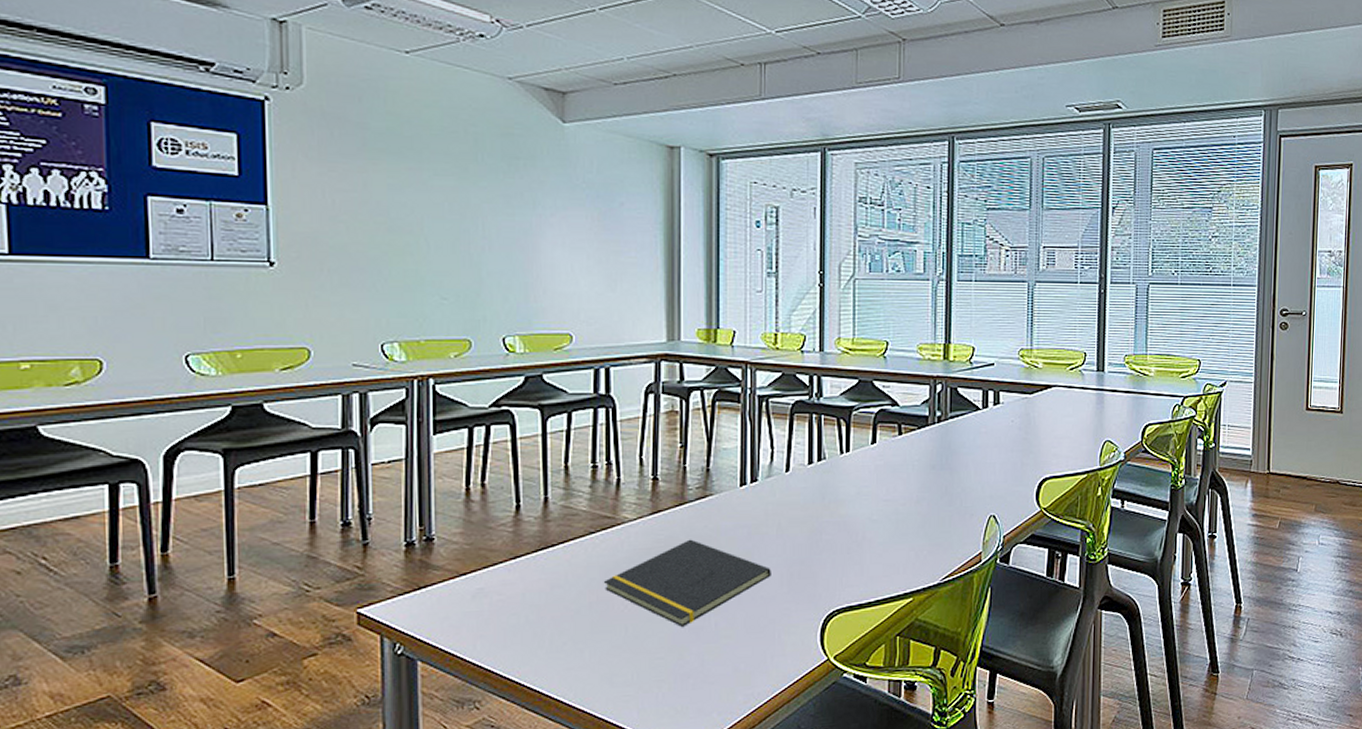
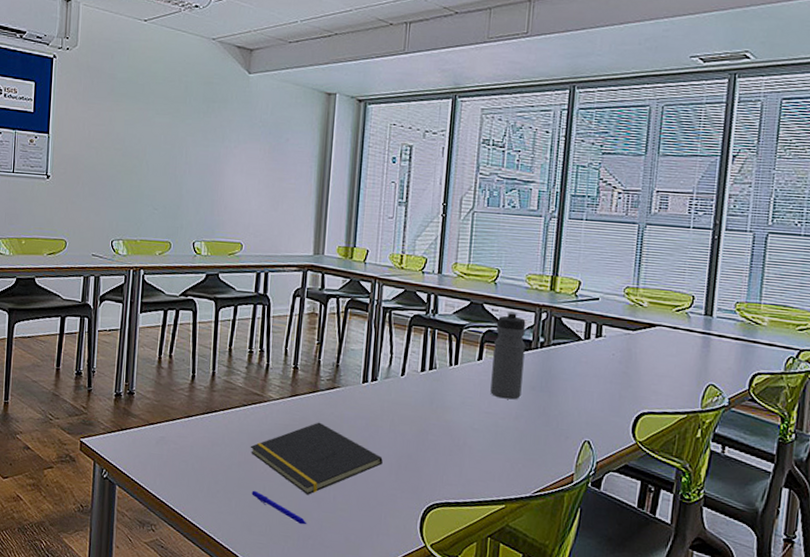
pen: none [610,633,685,664] -> present [251,490,307,525]
water bottle: none [888,387,922,483] -> present [490,311,526,400]

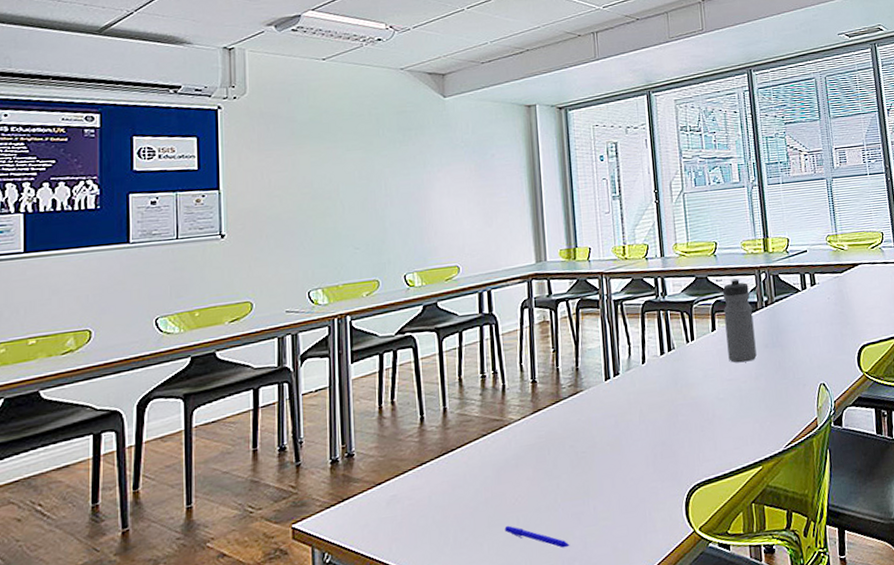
notepad: present [250,422,383,495] -> none [496,432,638,514]

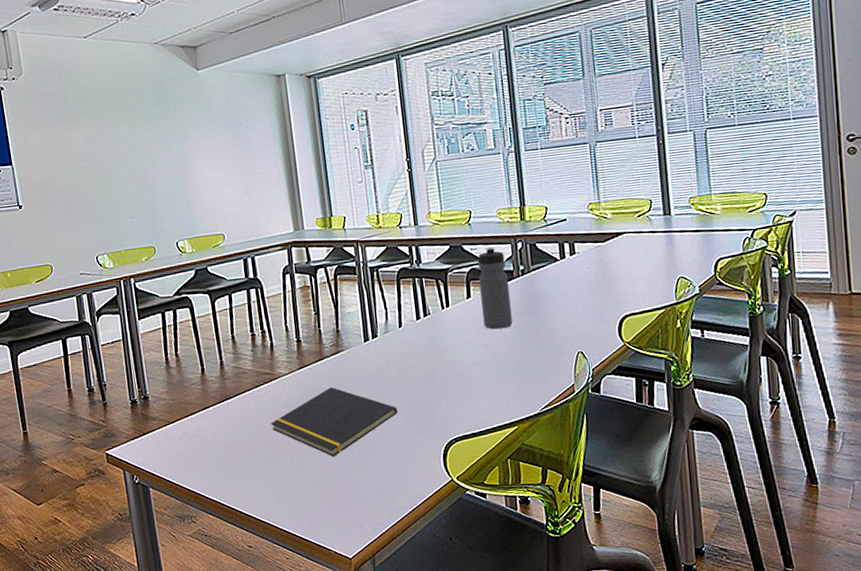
notepad: none [496,432,638,514] -> present [270,387,398,457]
pen: present [504,525,570,548] -> none [280,463,339,486]

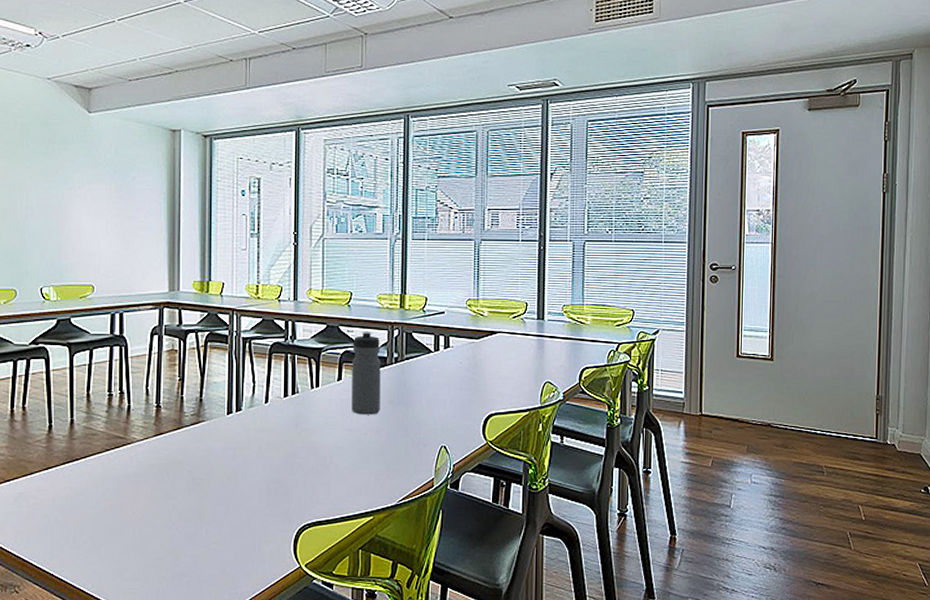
notepad: present [270,387,398,457] -> none [116,458,253,532]

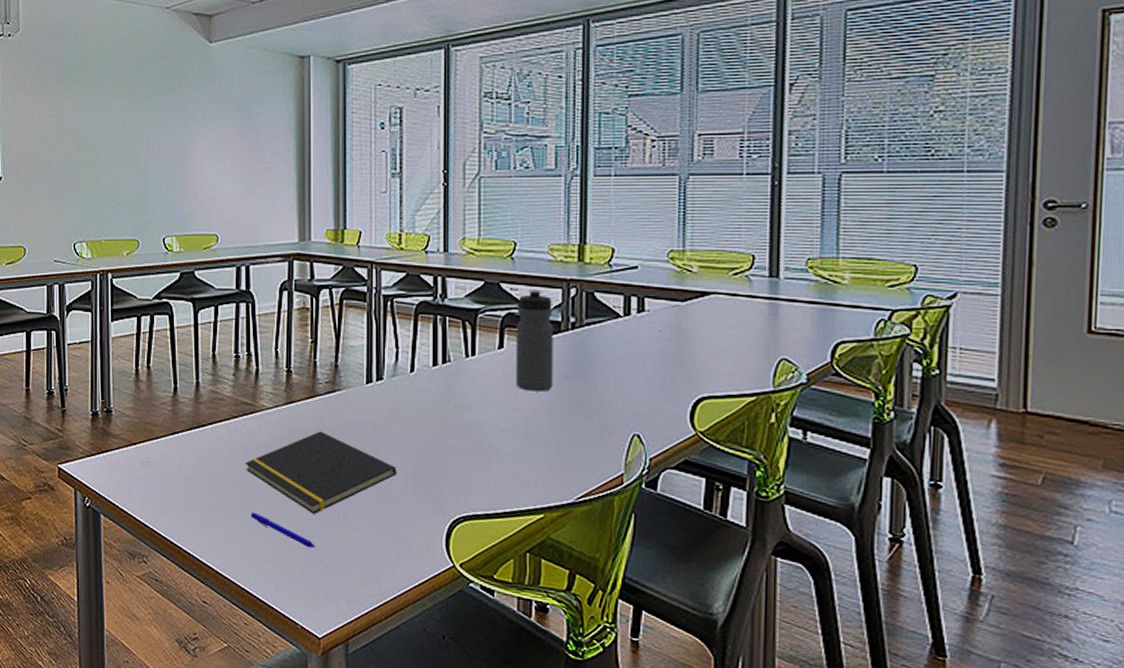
notepad: none [116,458,253,532] -> present [244,431,397,514]
pen: none [121,535,181,563] -> present [250,512,316,549]

